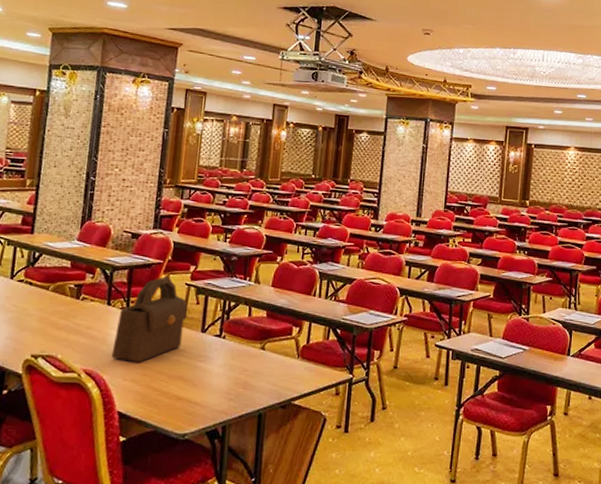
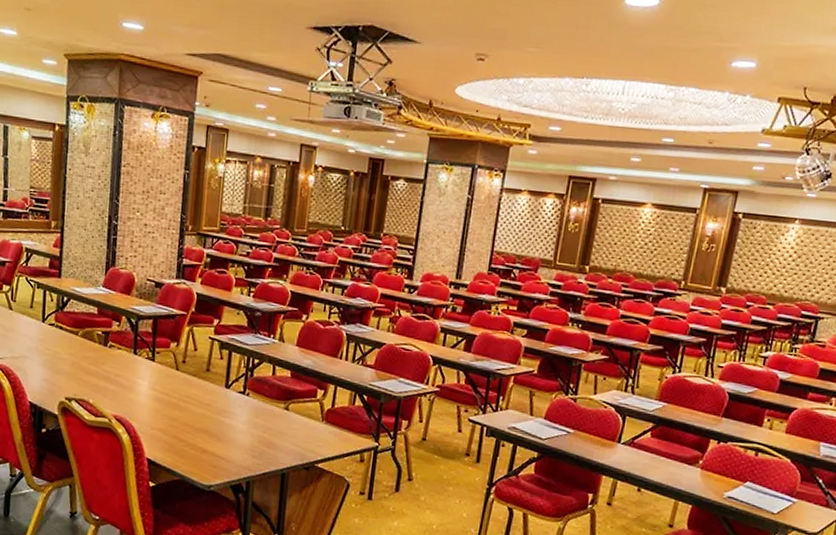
handbag: present [111,277,188,363] -> none [139,329,212,414]

